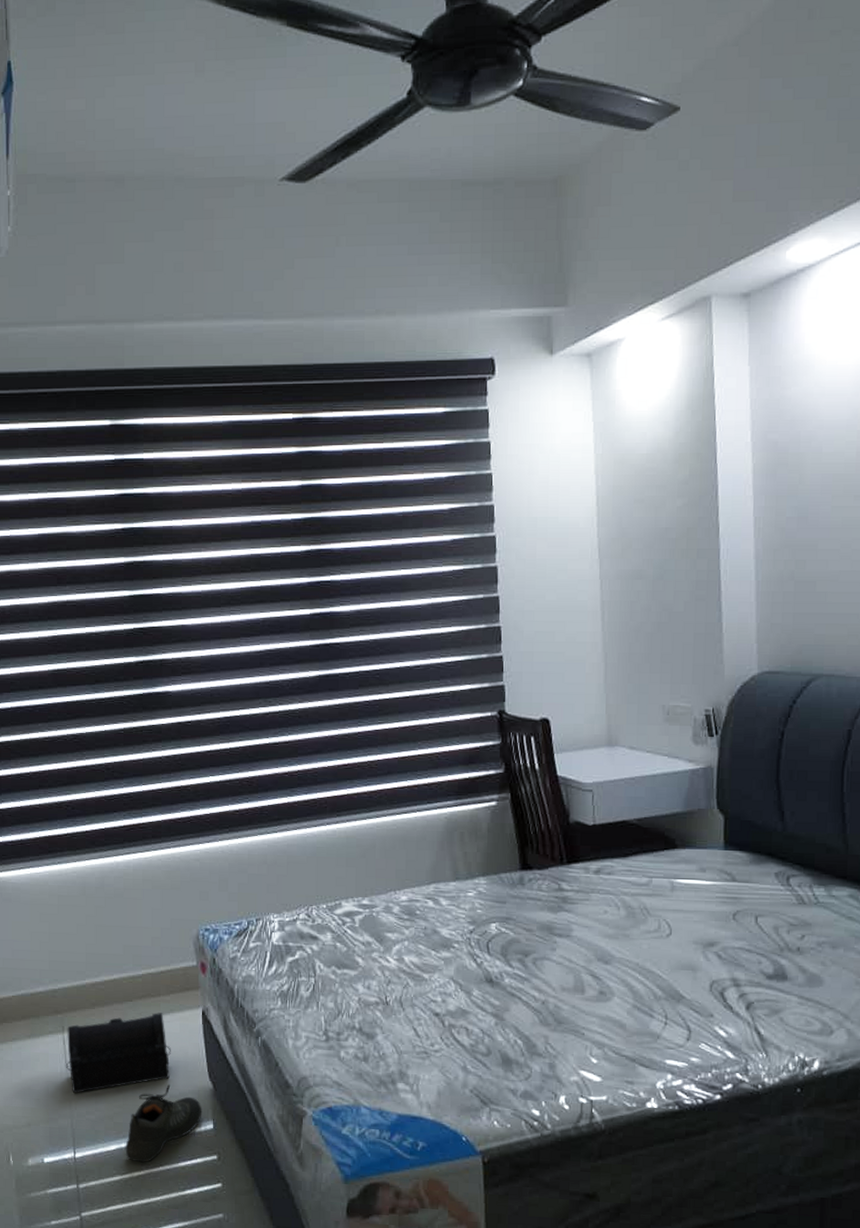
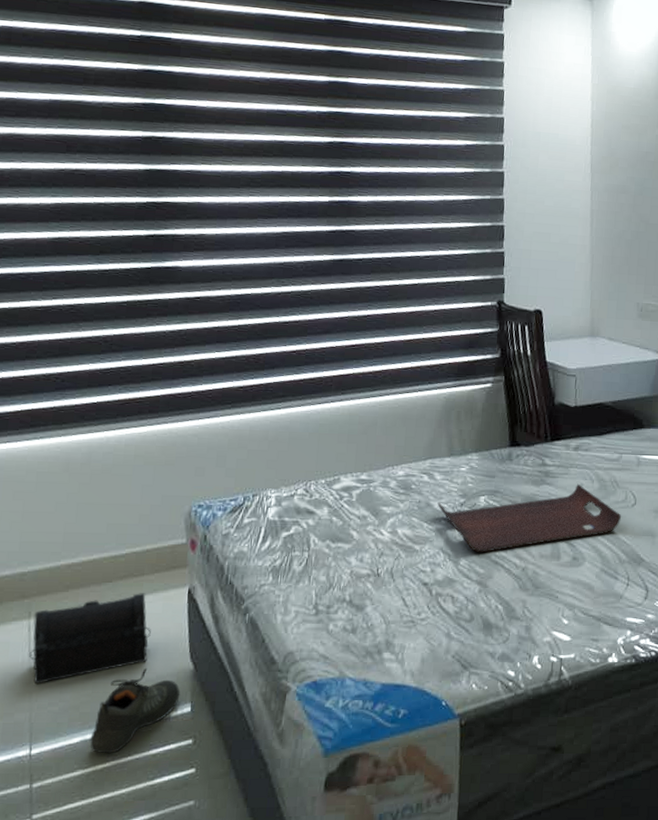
serving tray: none [444,910,654,984] -> present [437,483,621,553]

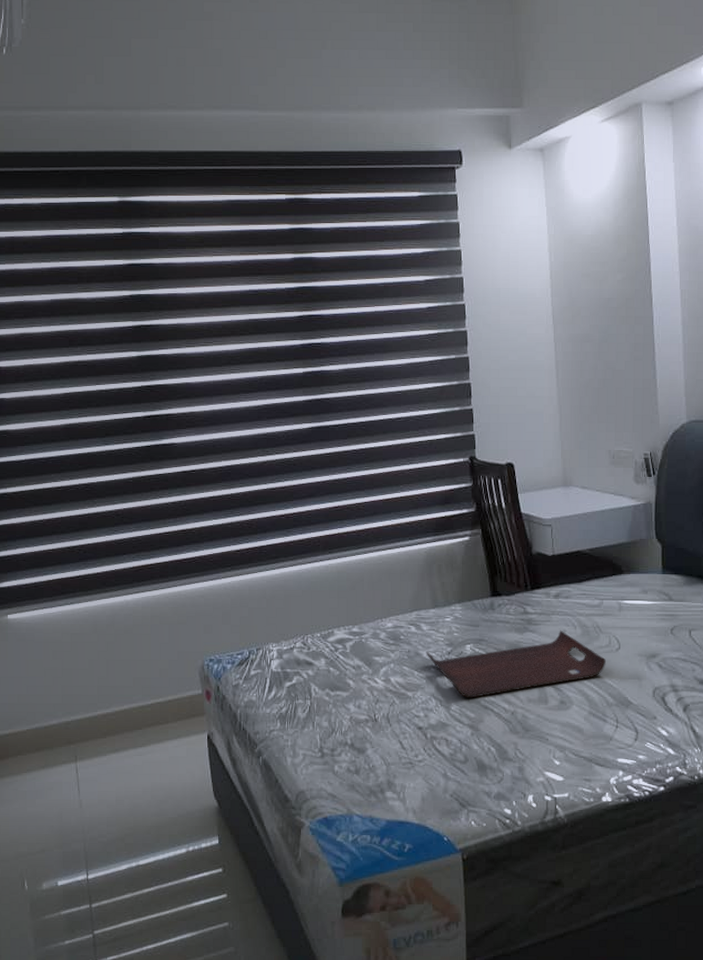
treasure chest: present [29,593,151,685] -> none [79,739,178,819]
shoe: present [90,668,181,754] -> none [136,805,208,880]

